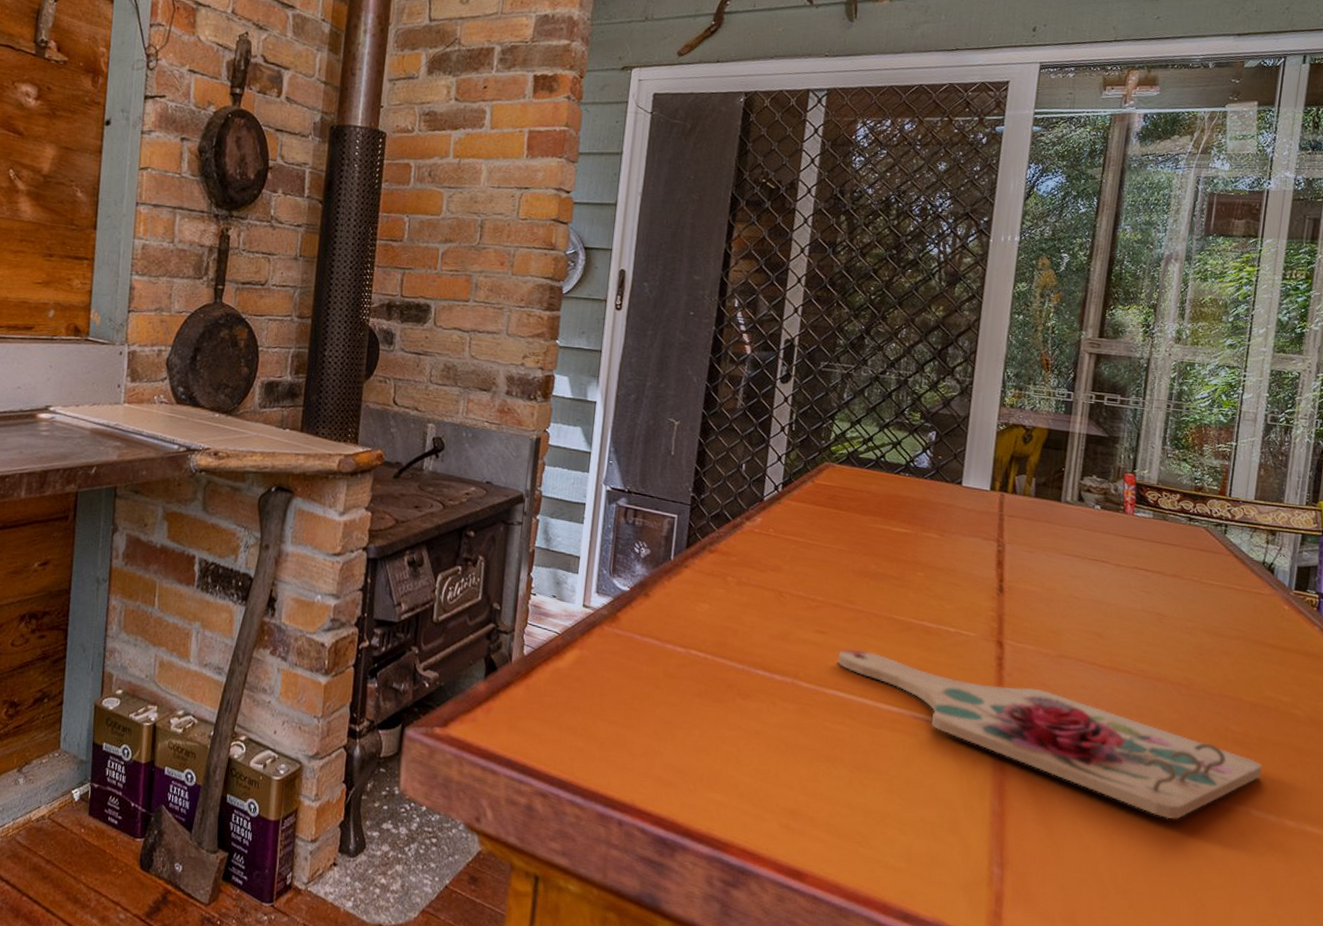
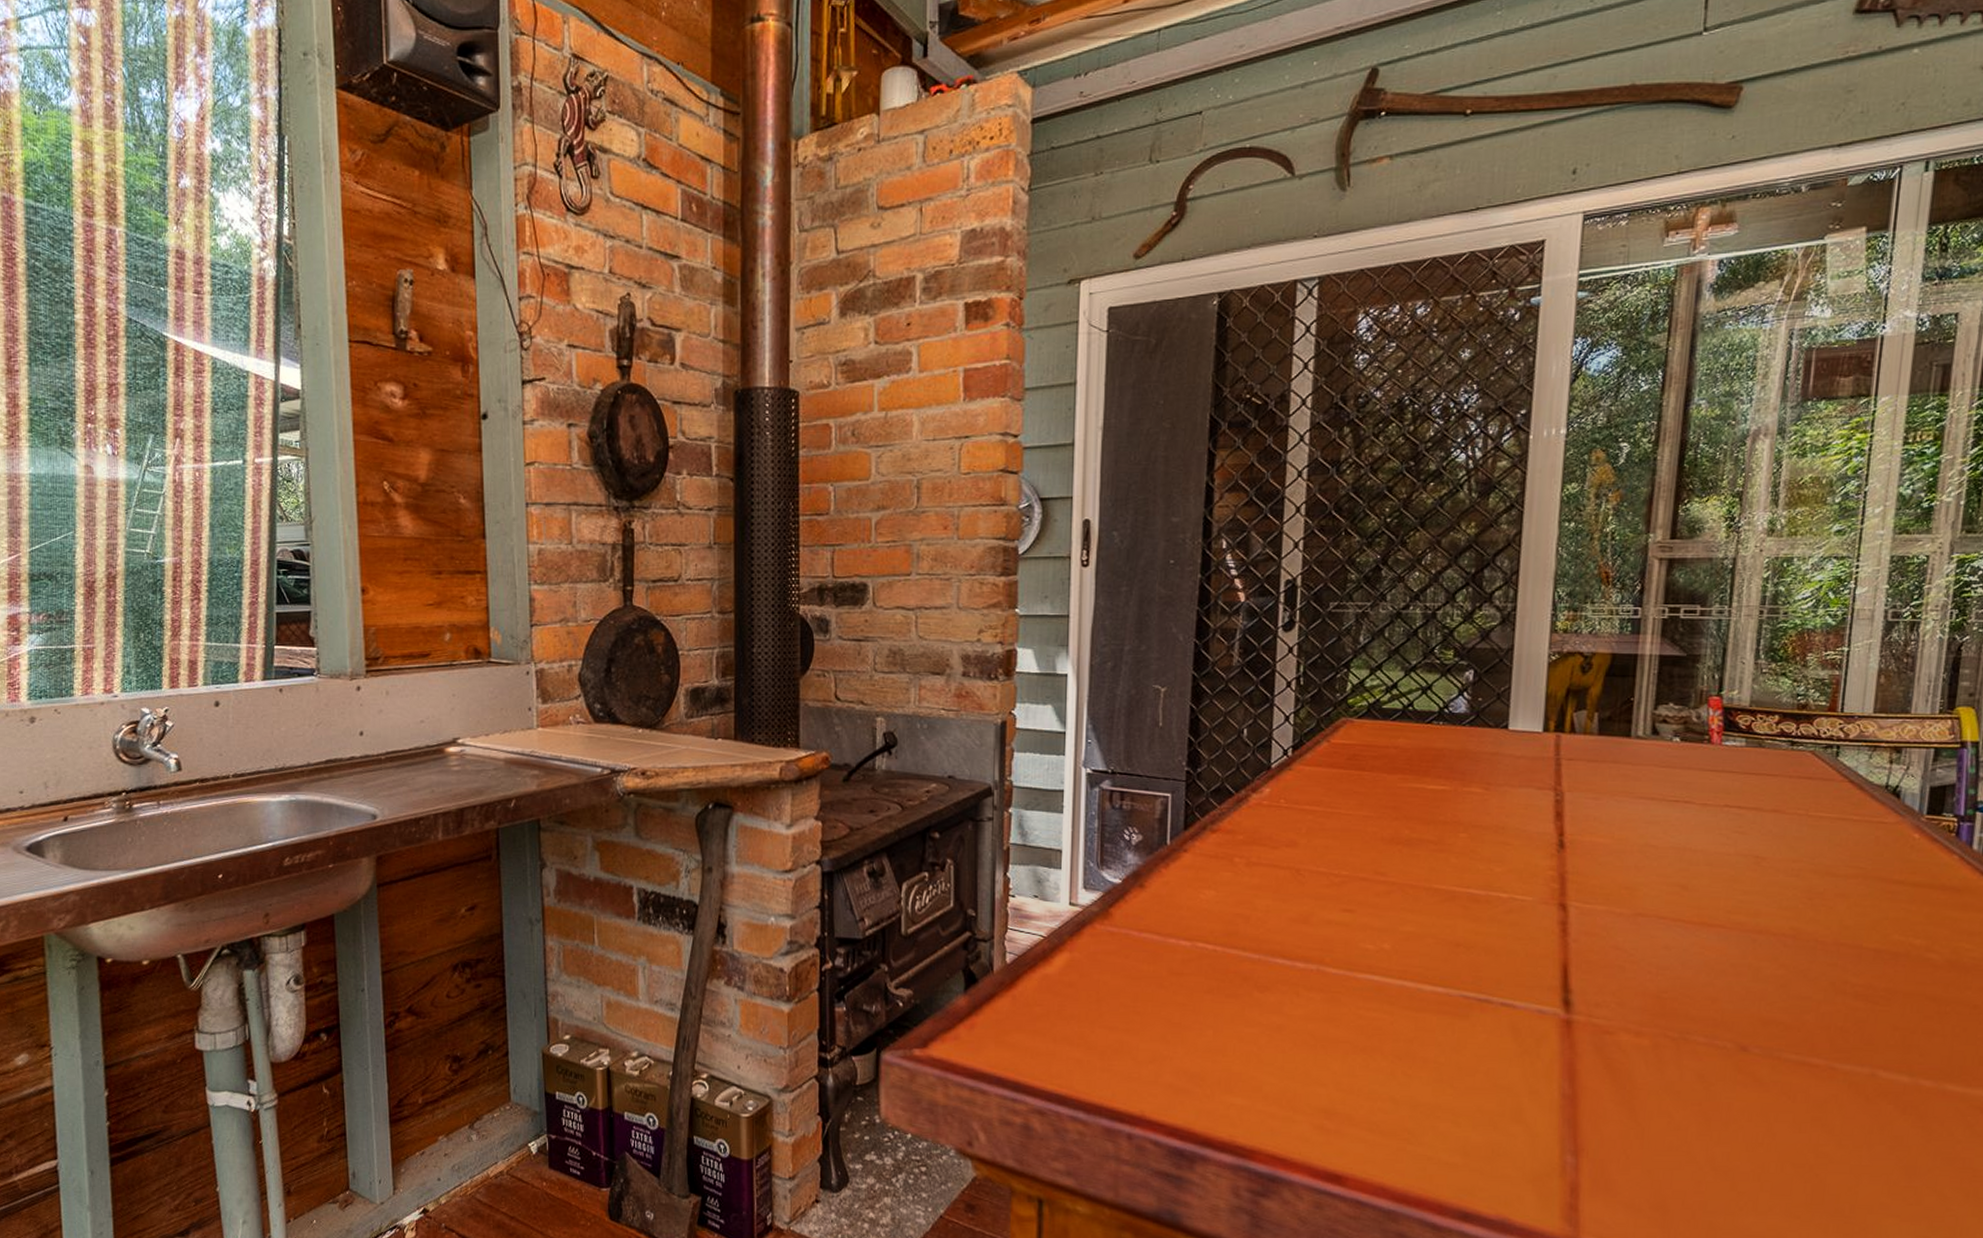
cutting board: present [837,649,1262,820] -> none [1369,926,1890,1089]

